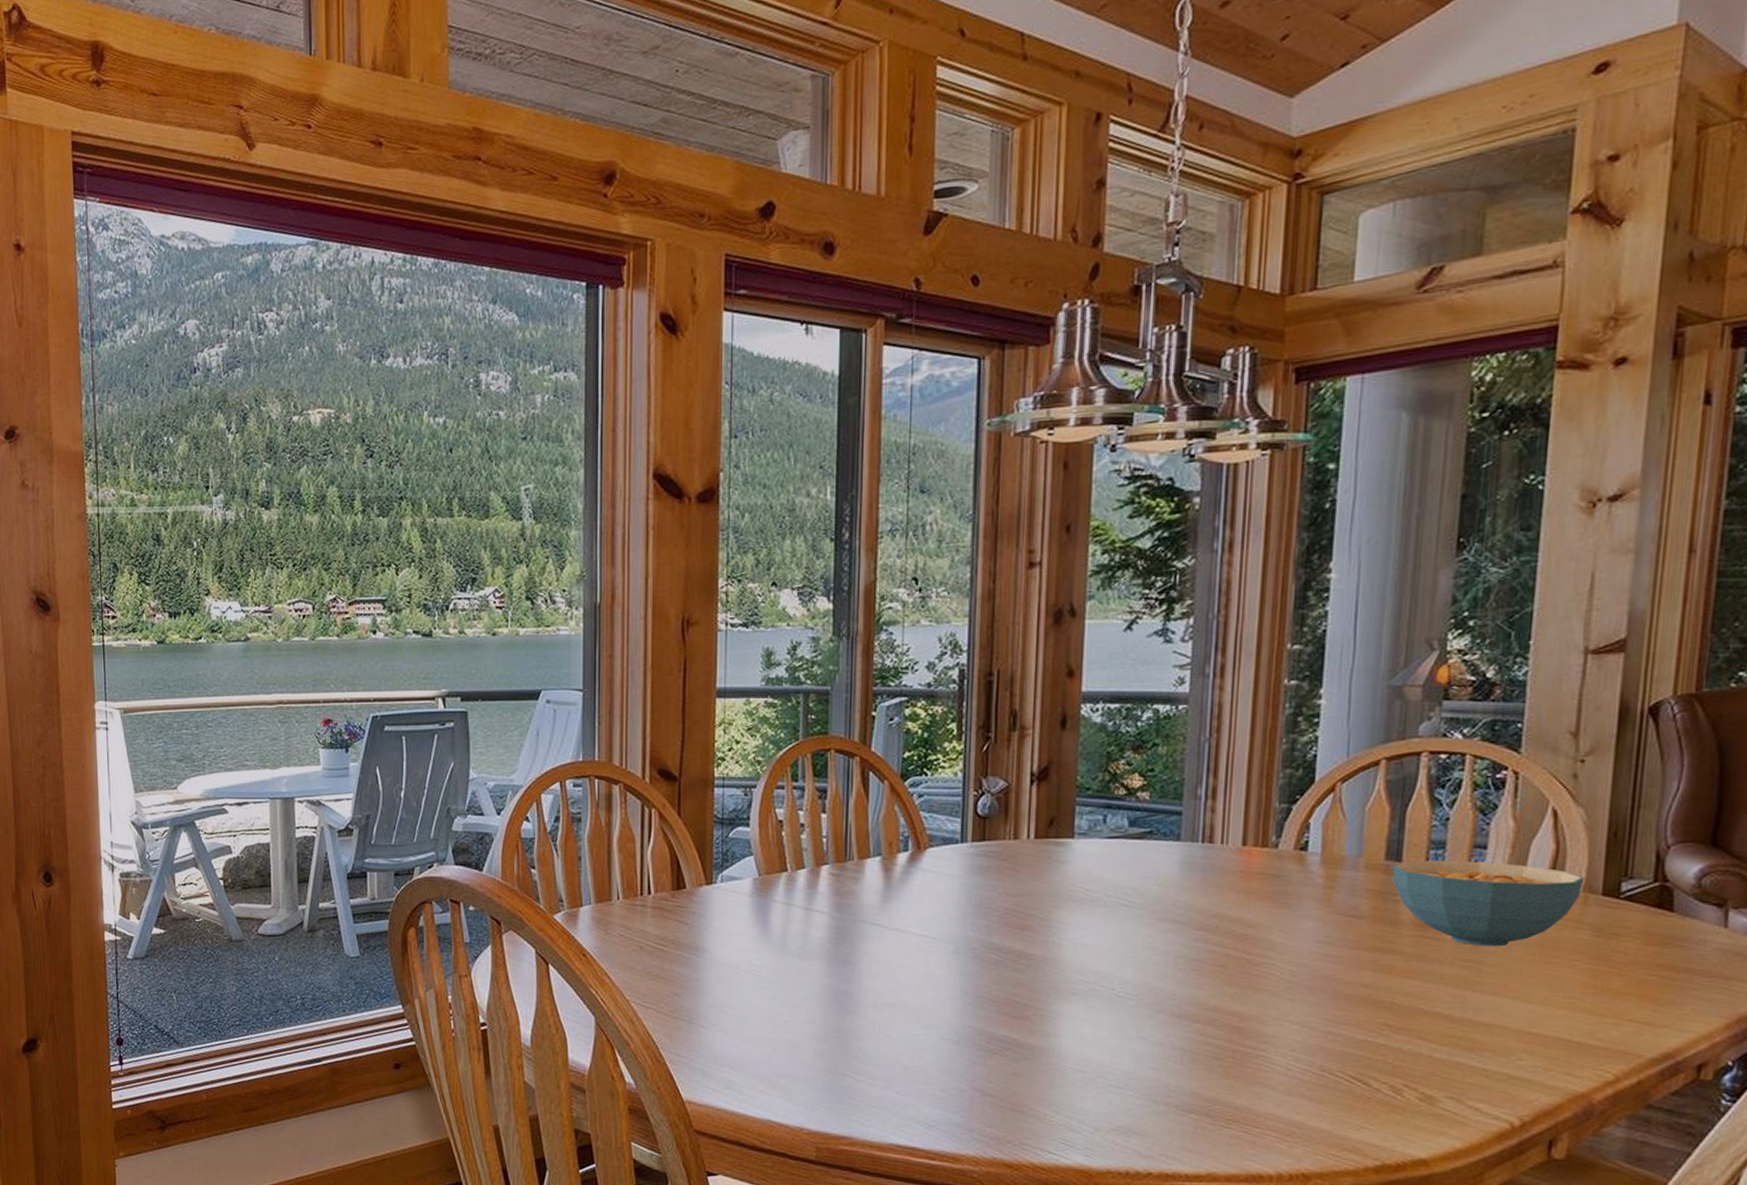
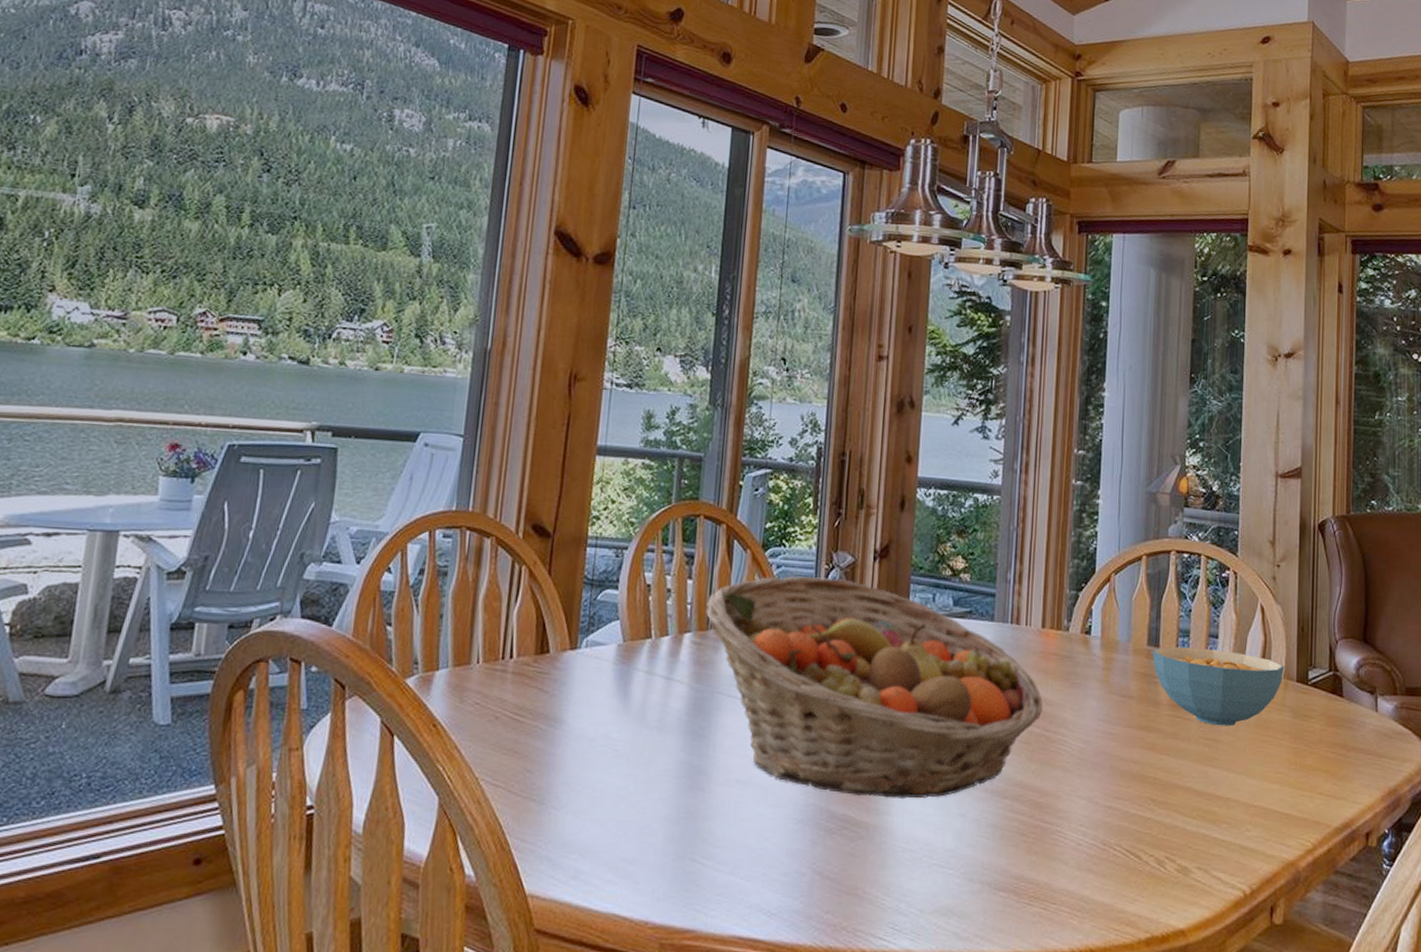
fruit basket: none [843,803,1244,1022] -> present [706,575,1043,799]

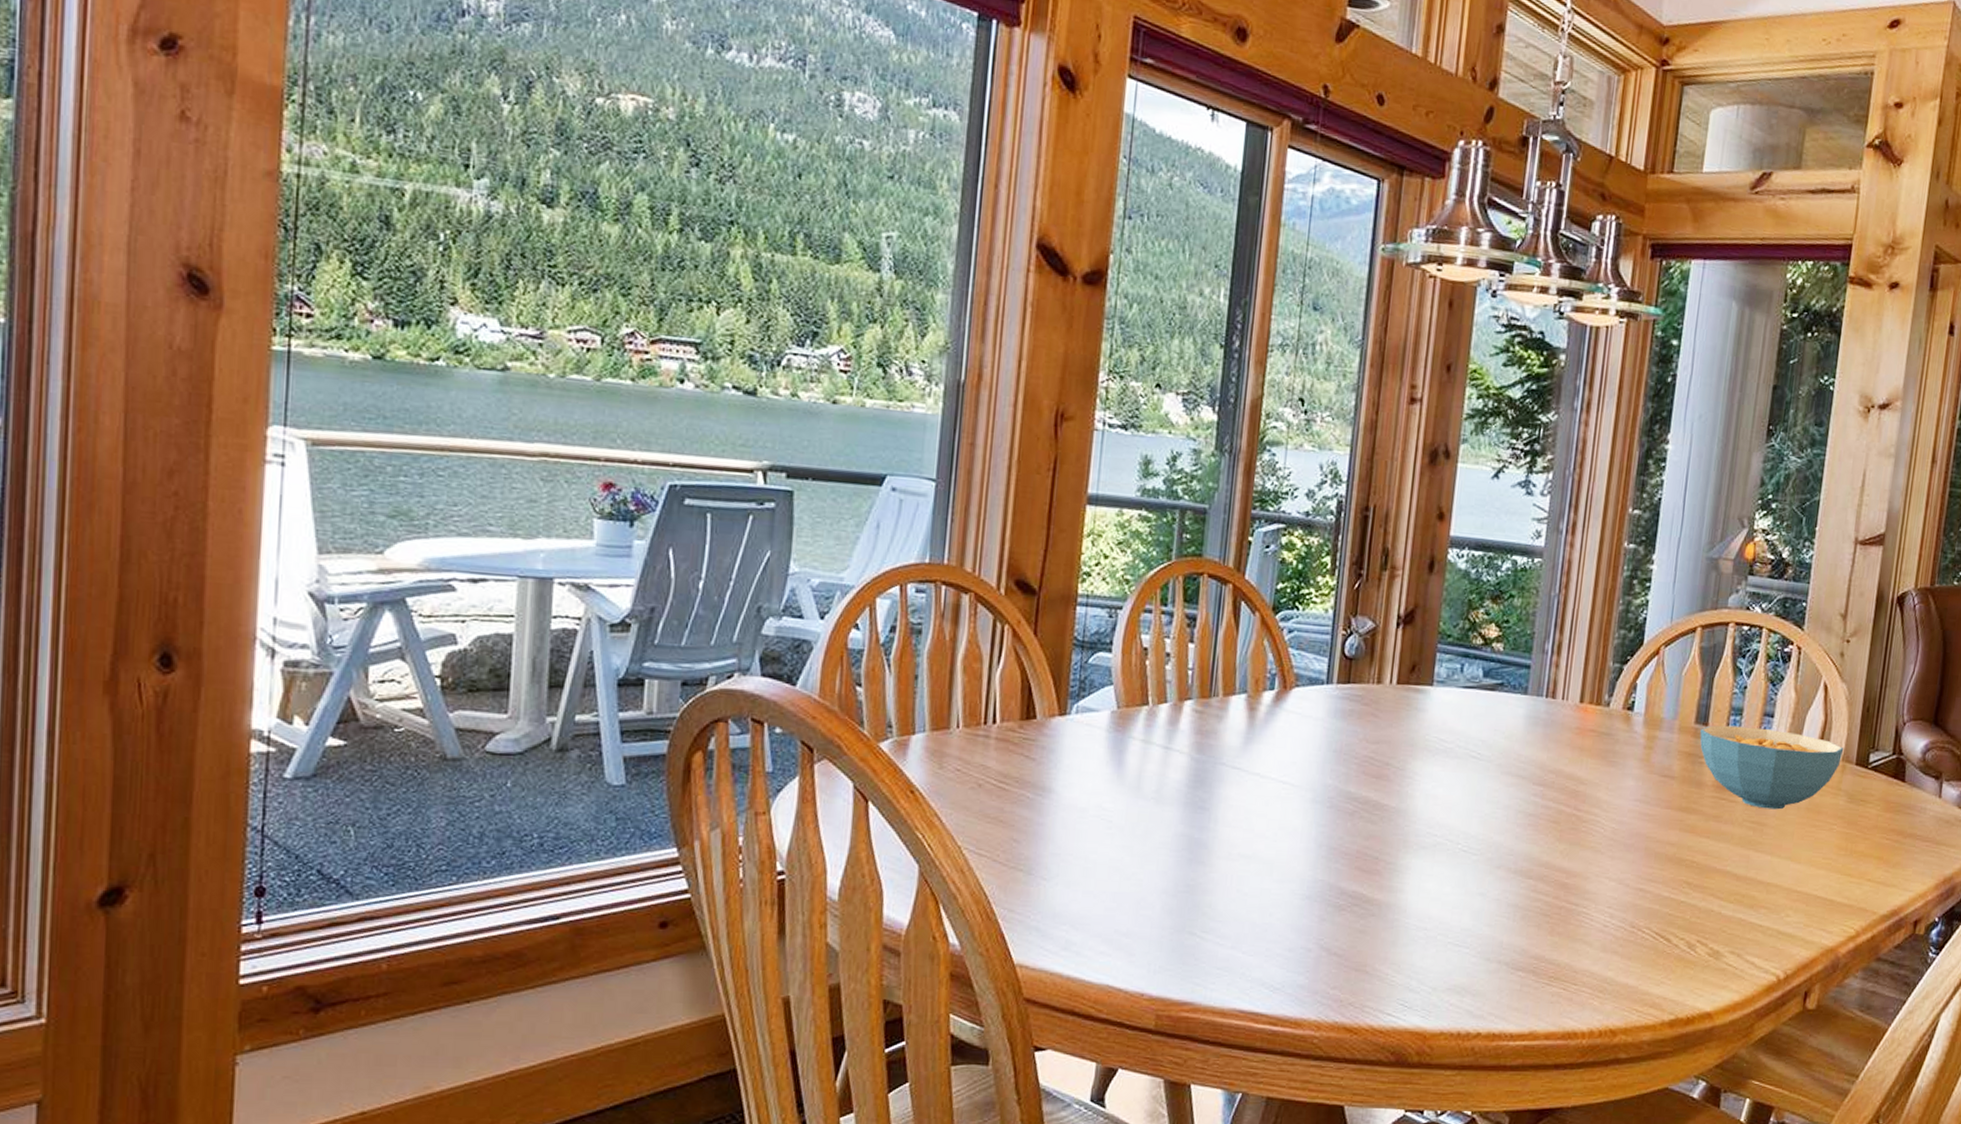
fruit basket: present [706,575,1043,799] -> none [1209,641,1576,877]

